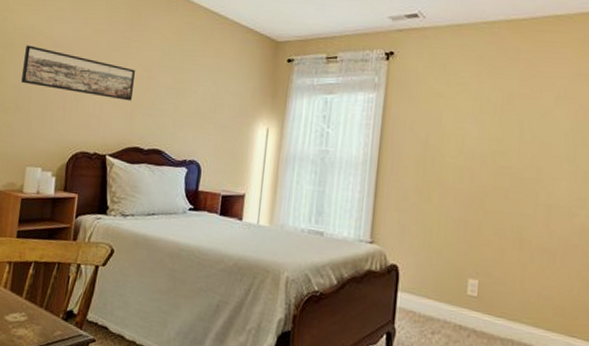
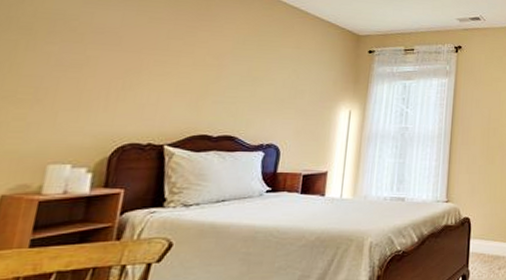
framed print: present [21,45,135,101] -> none [44,31,203,89]

